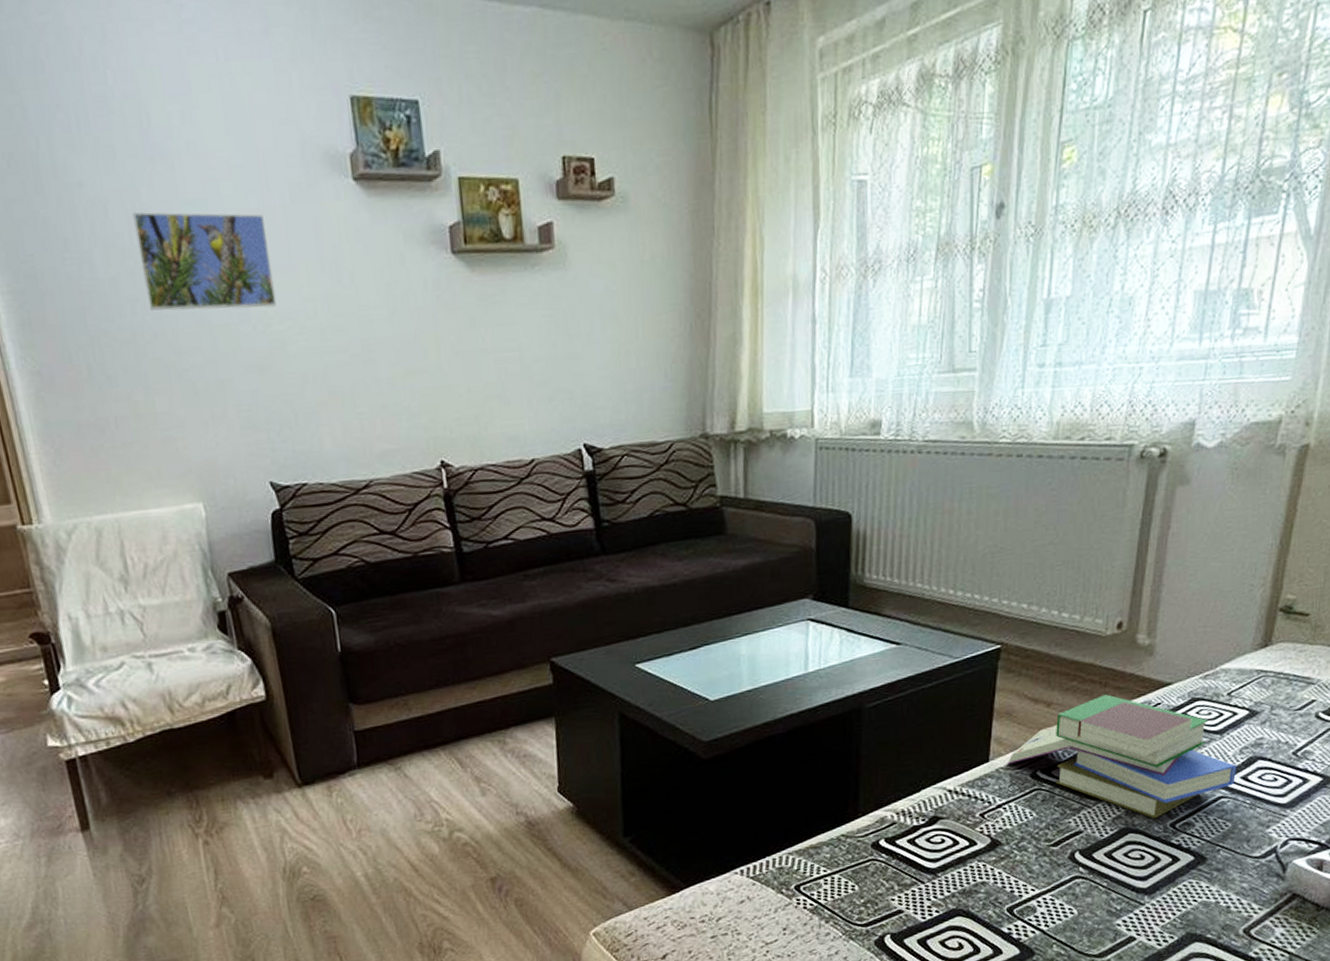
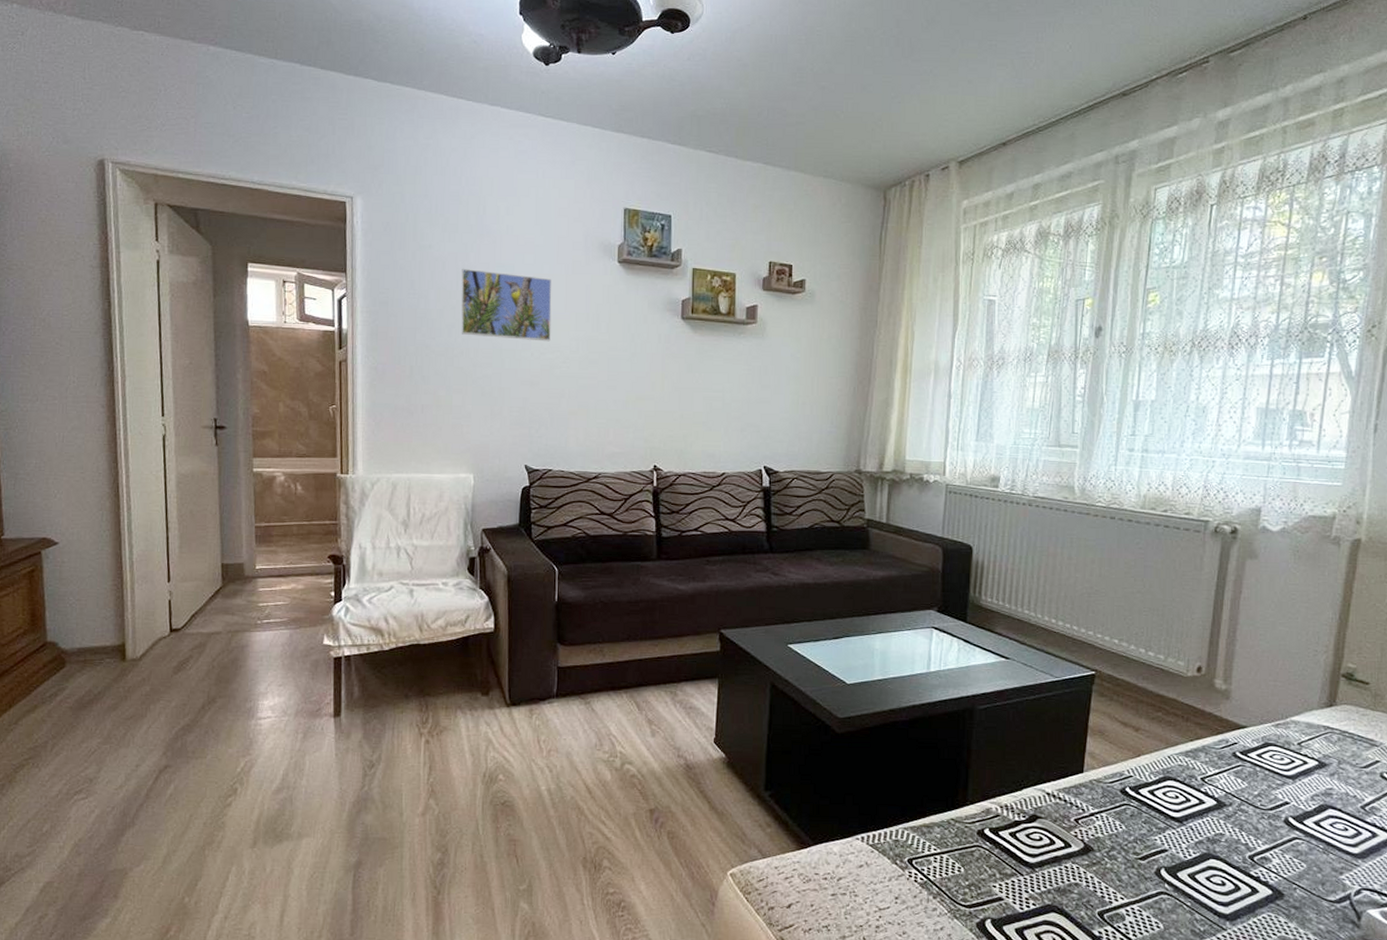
book: present [1007,694,1237,819] -> none [1099,728,1310,849]

